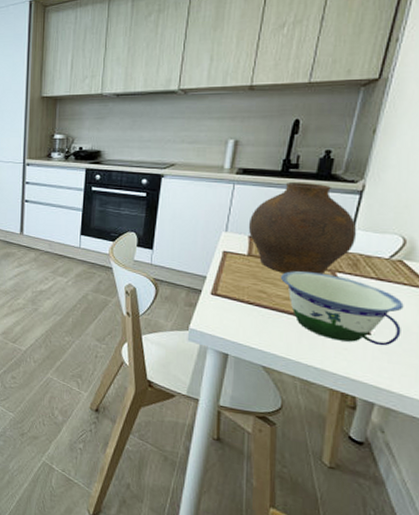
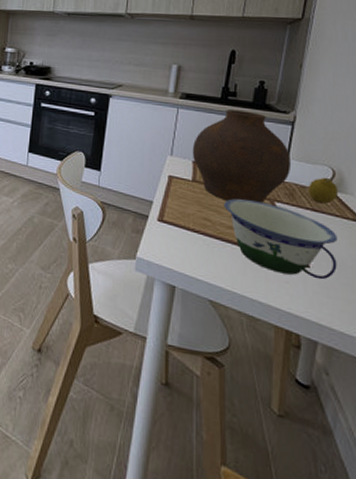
fruit: none [374,246,408,273] -> present [309,177,338,204]

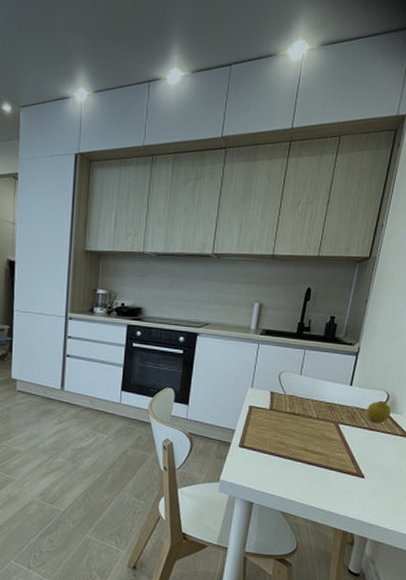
vase: present [192,110,292,203] -> none [270,344,354,426]
bowl: present [224,198,338,280] -> none [296,423,388,487]

